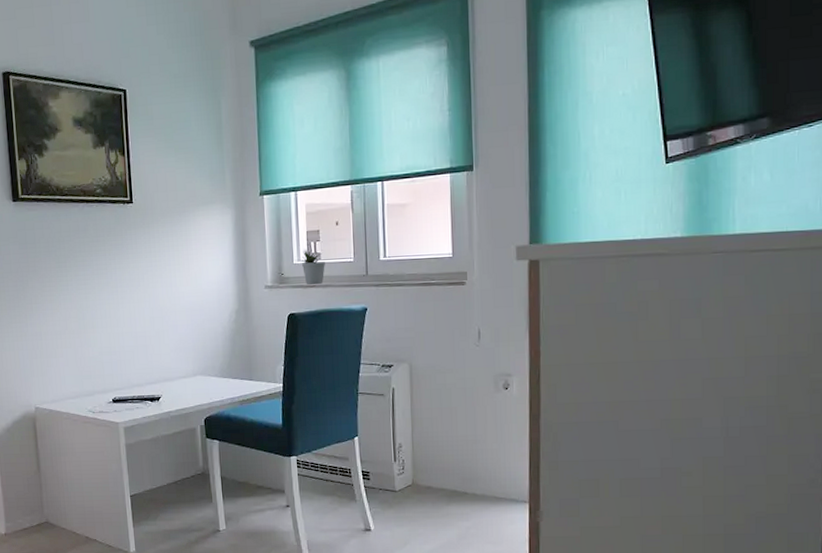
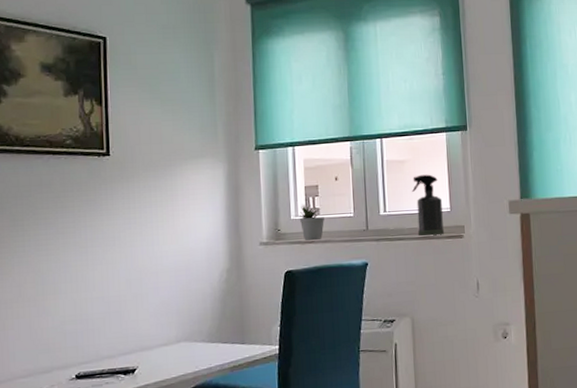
spray bottle: none [412,218,446,283] -> present [411,174,445,237]

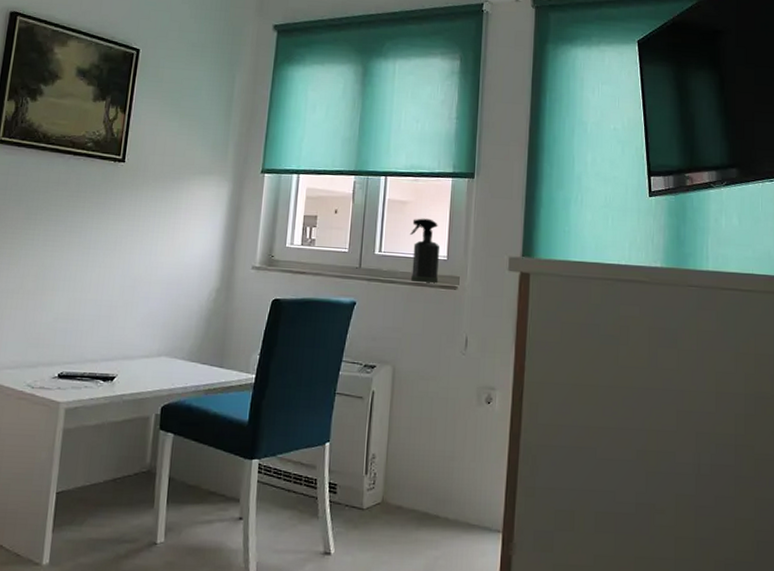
potted plant: present [299,203,324,241] -> none [294,232,319,272]

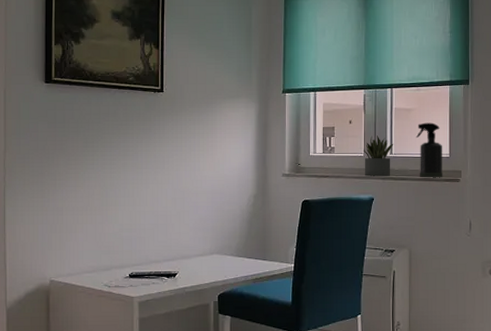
succulent plant: none [347,229,384,278] -> present [363,136,394,176]

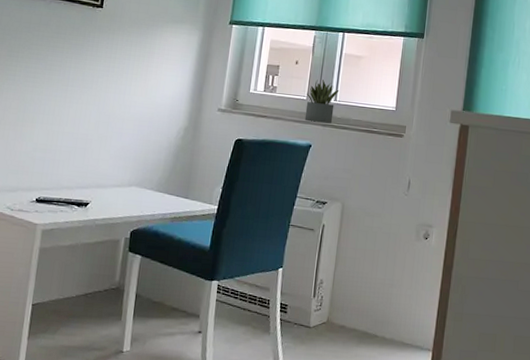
spray bottle: present [415,122,443,178] -> none [361,72,389,132]

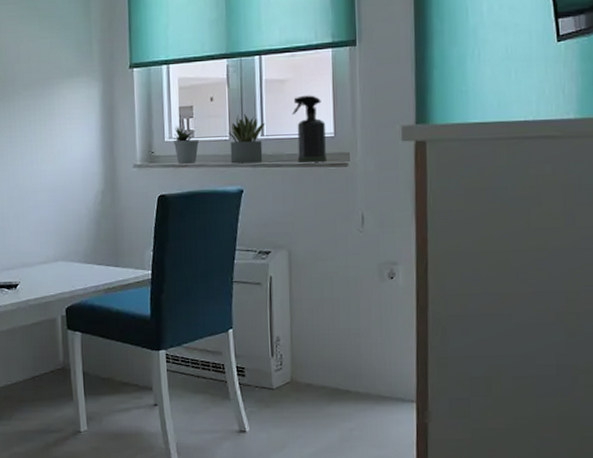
potted plant: none [257,80,280,116] -> present [173,125,199,165]
spray bottle: none [361,72,389,132] -> present [291,95,327,164]

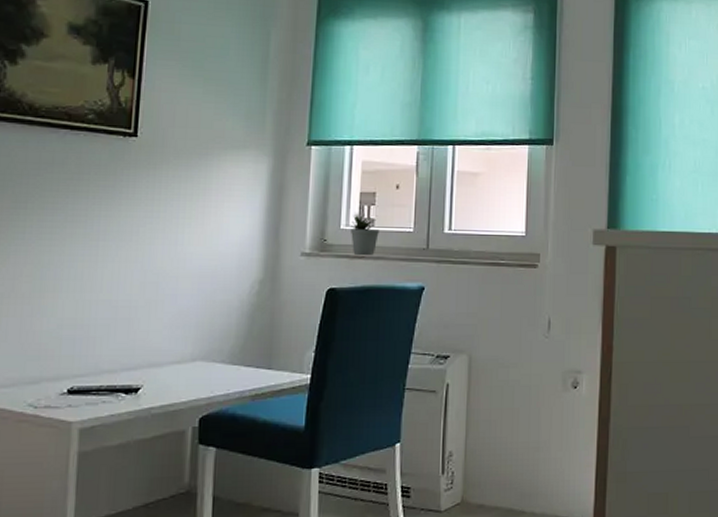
succulent plant: present [228,114,265,164] -> none [413,205,454,259]
spray bottle: present [291,95,327,164] -> none [482,191,517,263]

